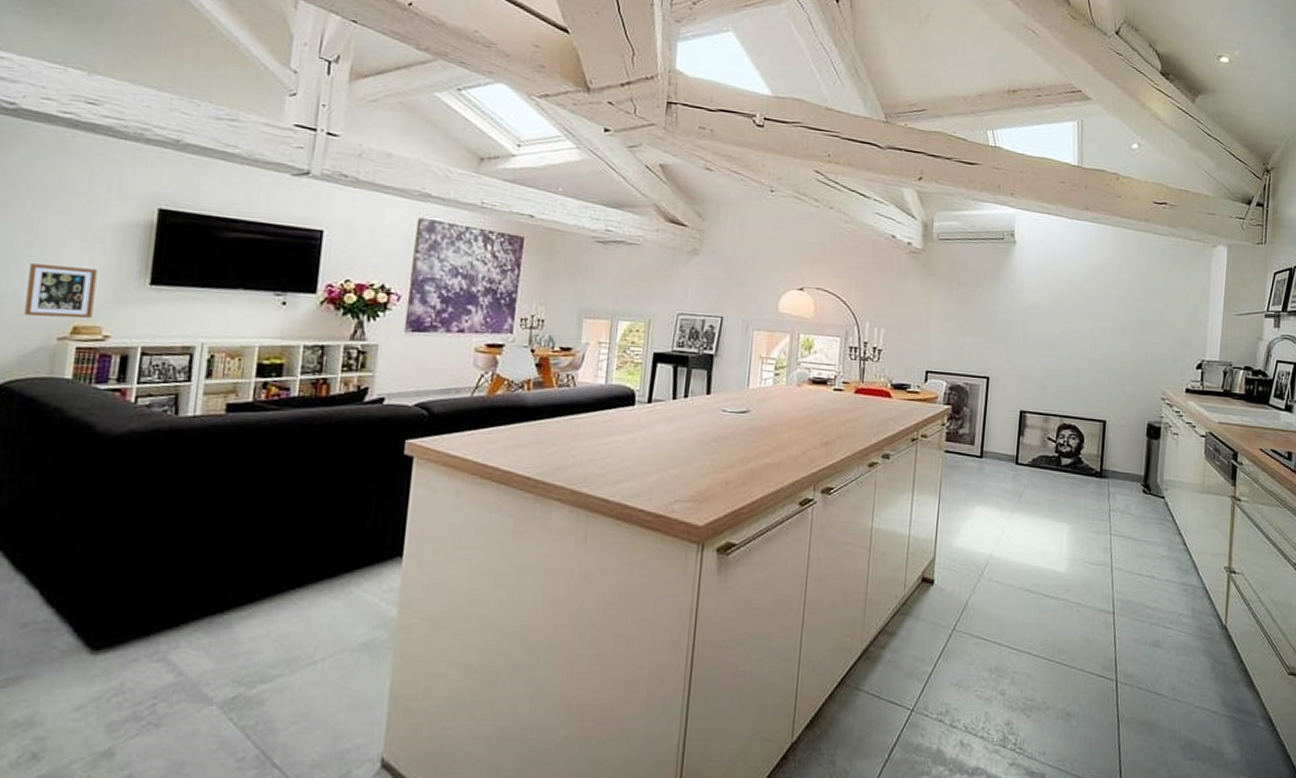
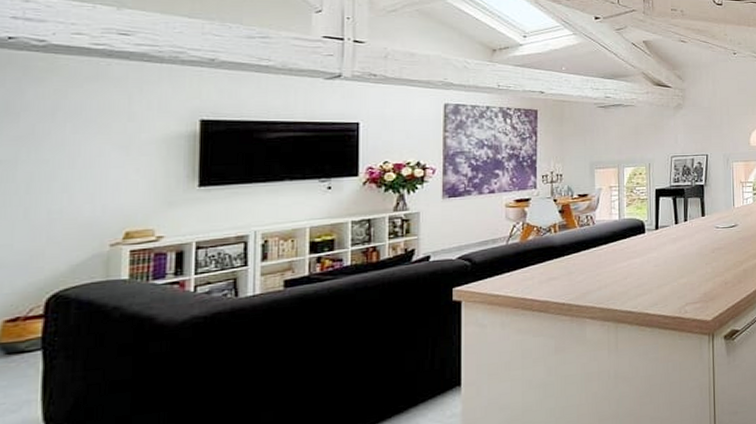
picture frame: present [24,264,98,319] -> none [74,179,145,229]

